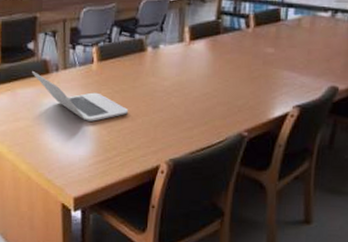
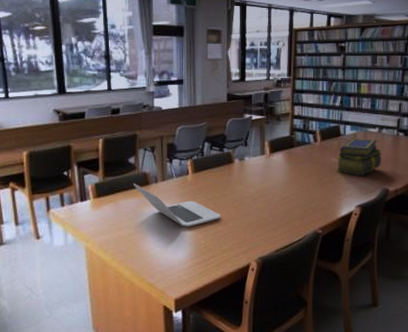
stack of books: none [271,24,335,71] -> present [336,138,383,176]

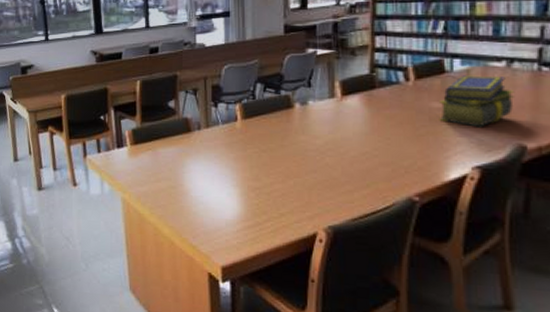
laptop: present [133,184,220,227] -> none [173,130,277,183]

